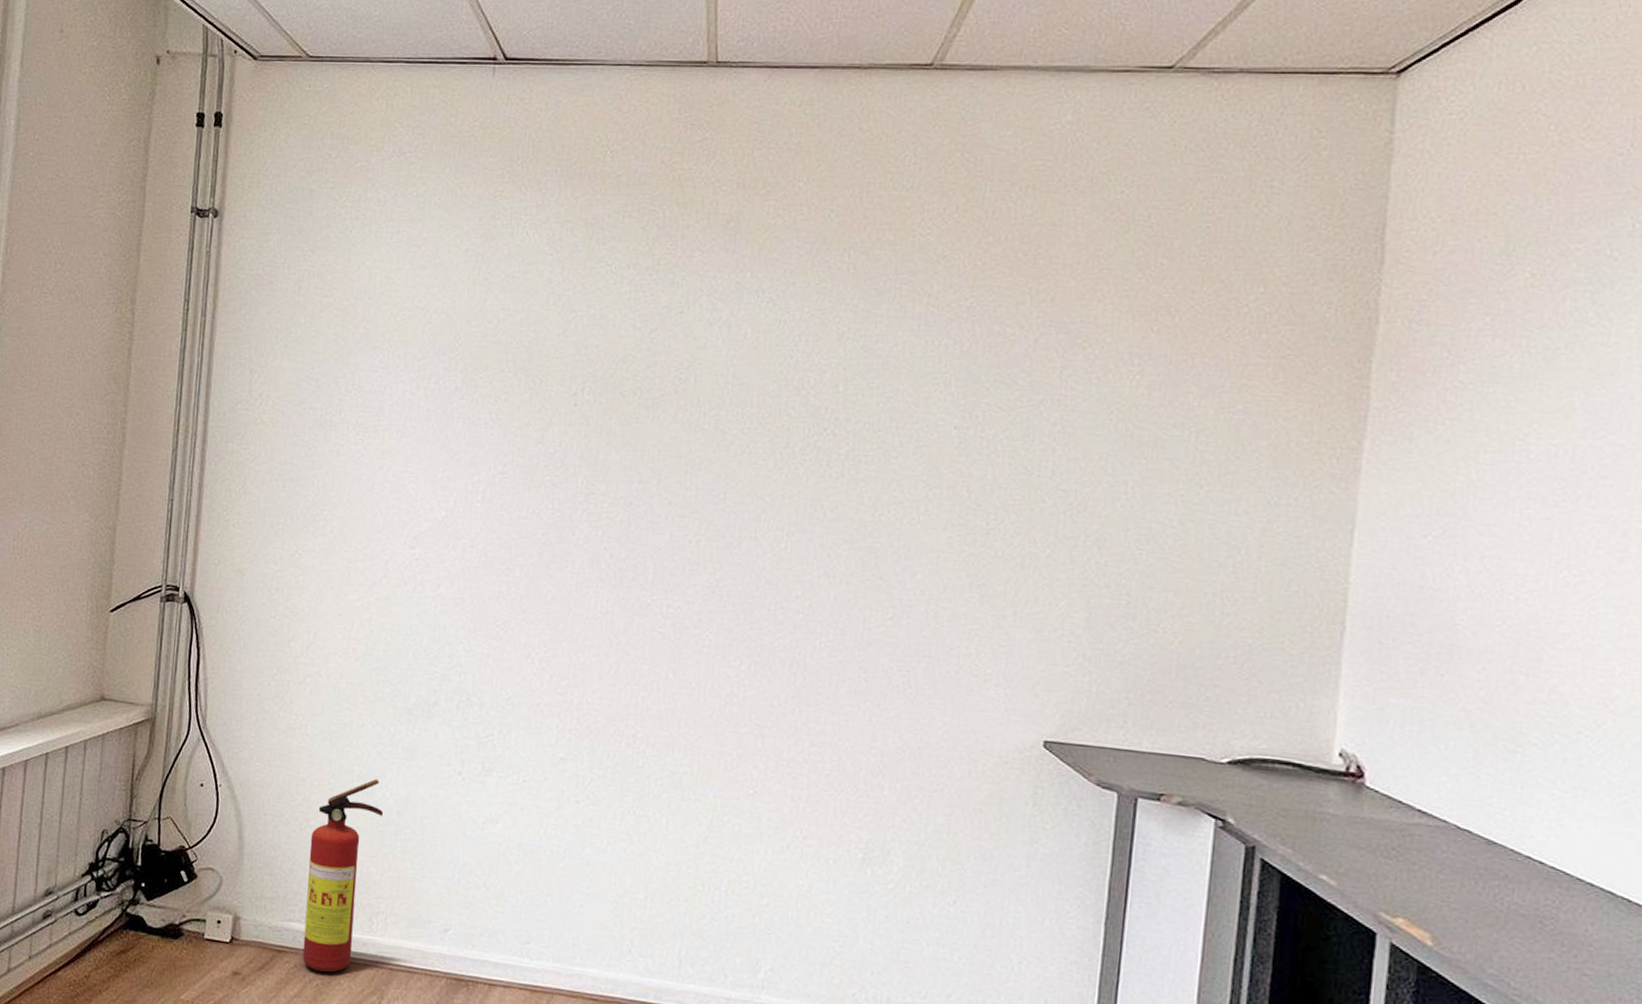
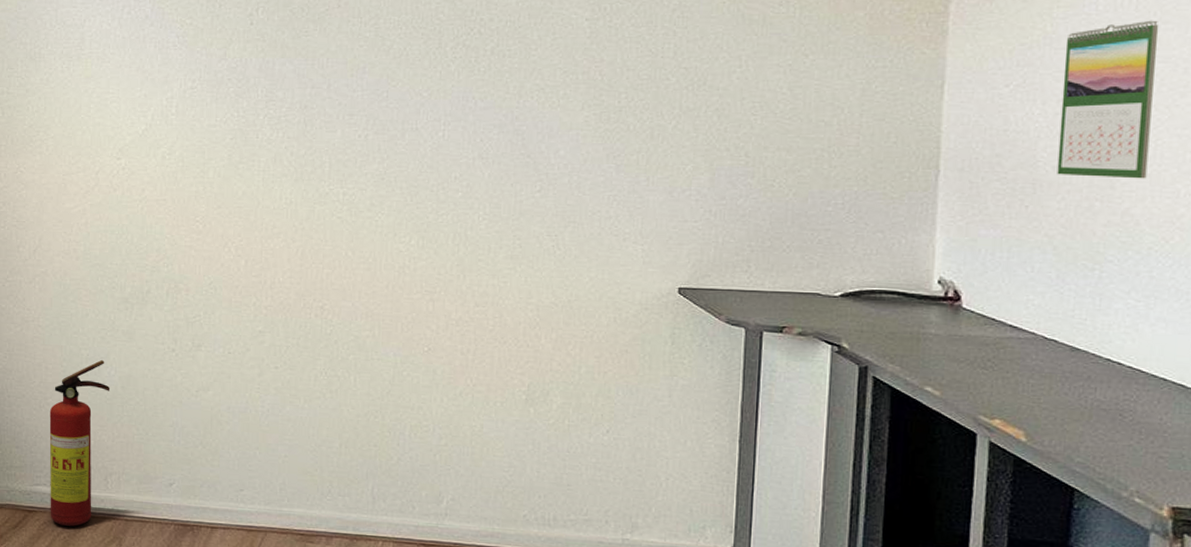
calendar: none [1477,474,1596,653] -> present [1057,20,1158,179]

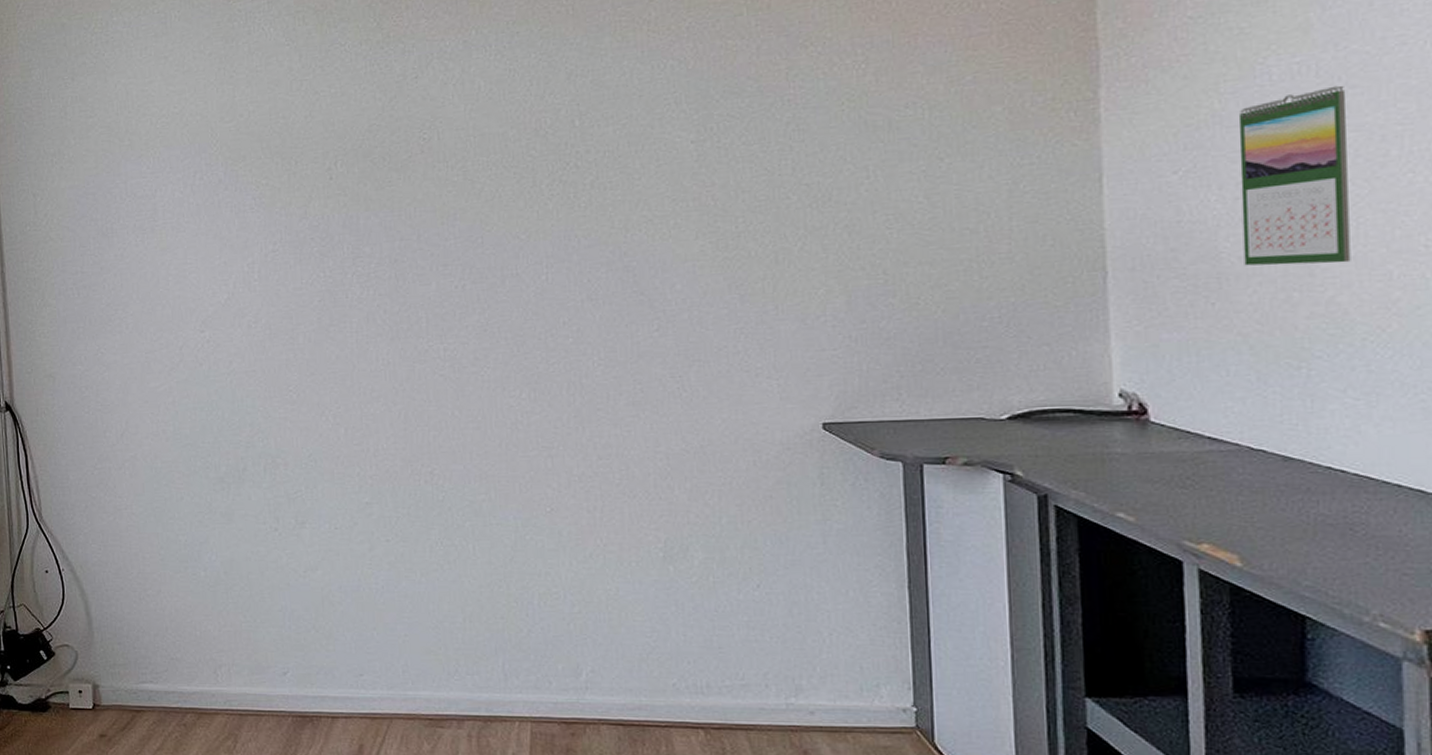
fire extinguisher: present [49,359,110,527] -> none [150,544,213,725]

